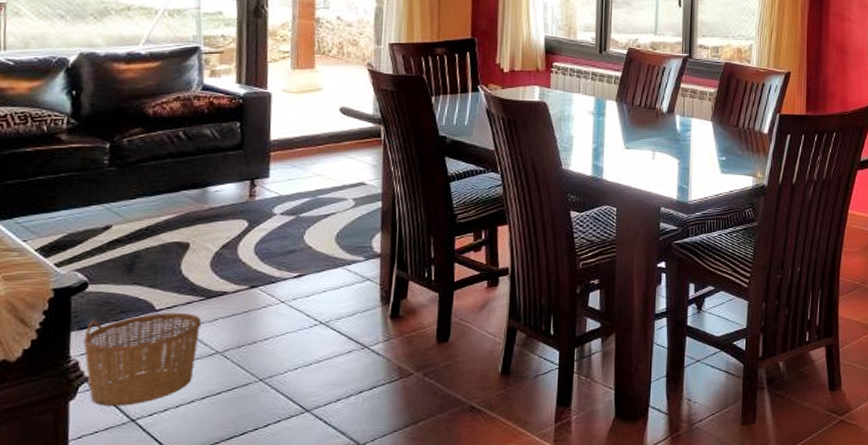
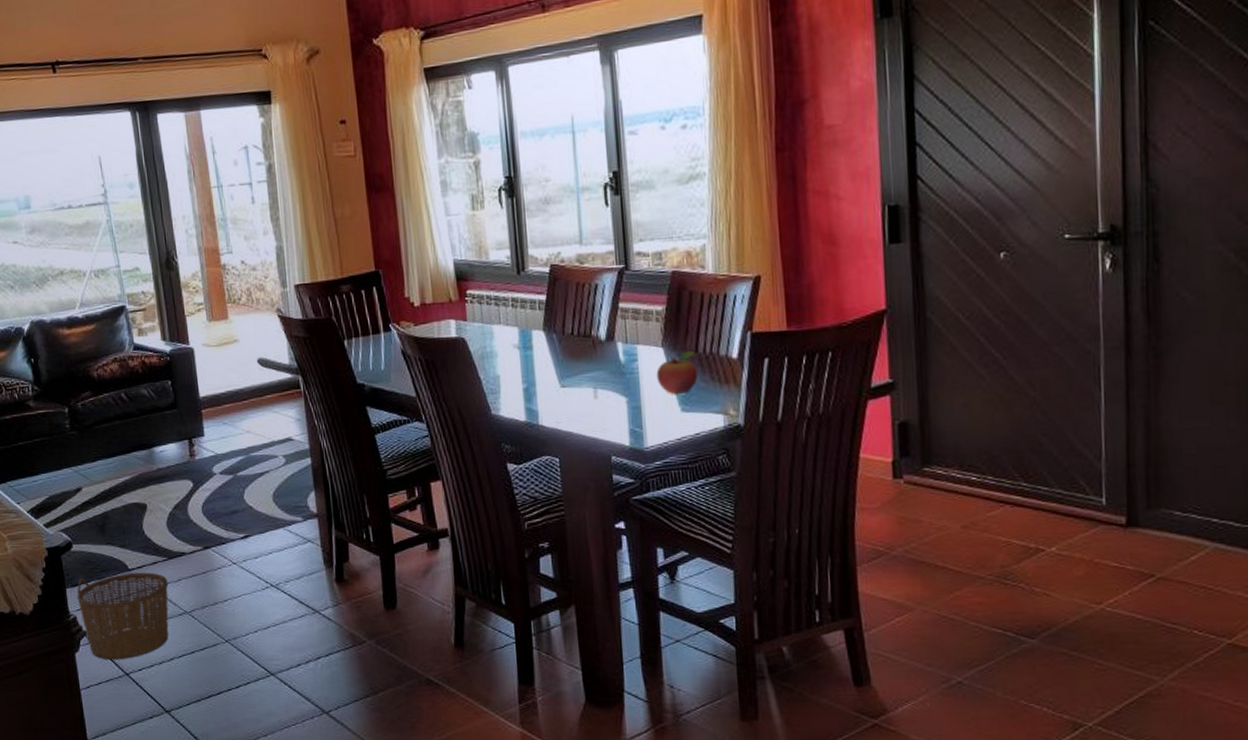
fruit: none [704,125,737,159] -> present [656,350,699,394]

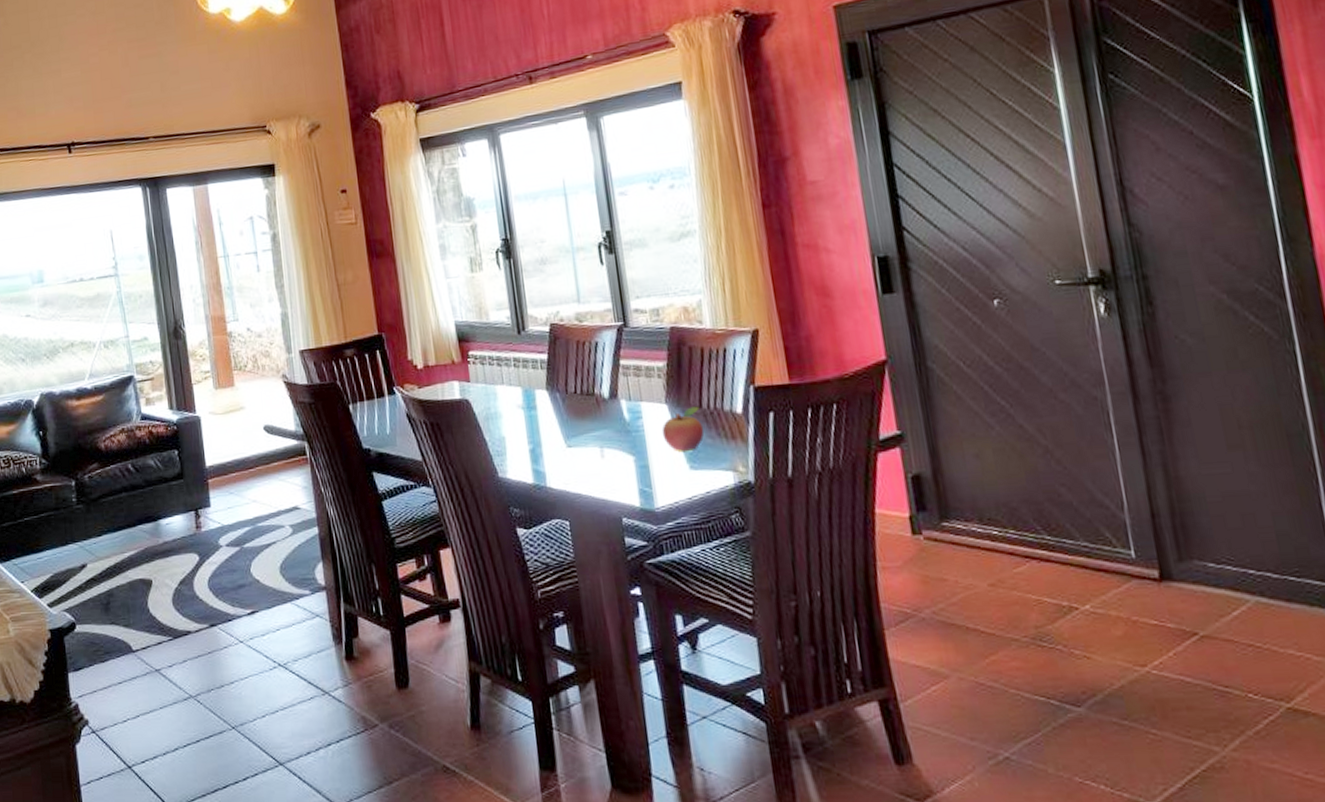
basket: present [77,572,169,659] -> none [79,653,174,751]

